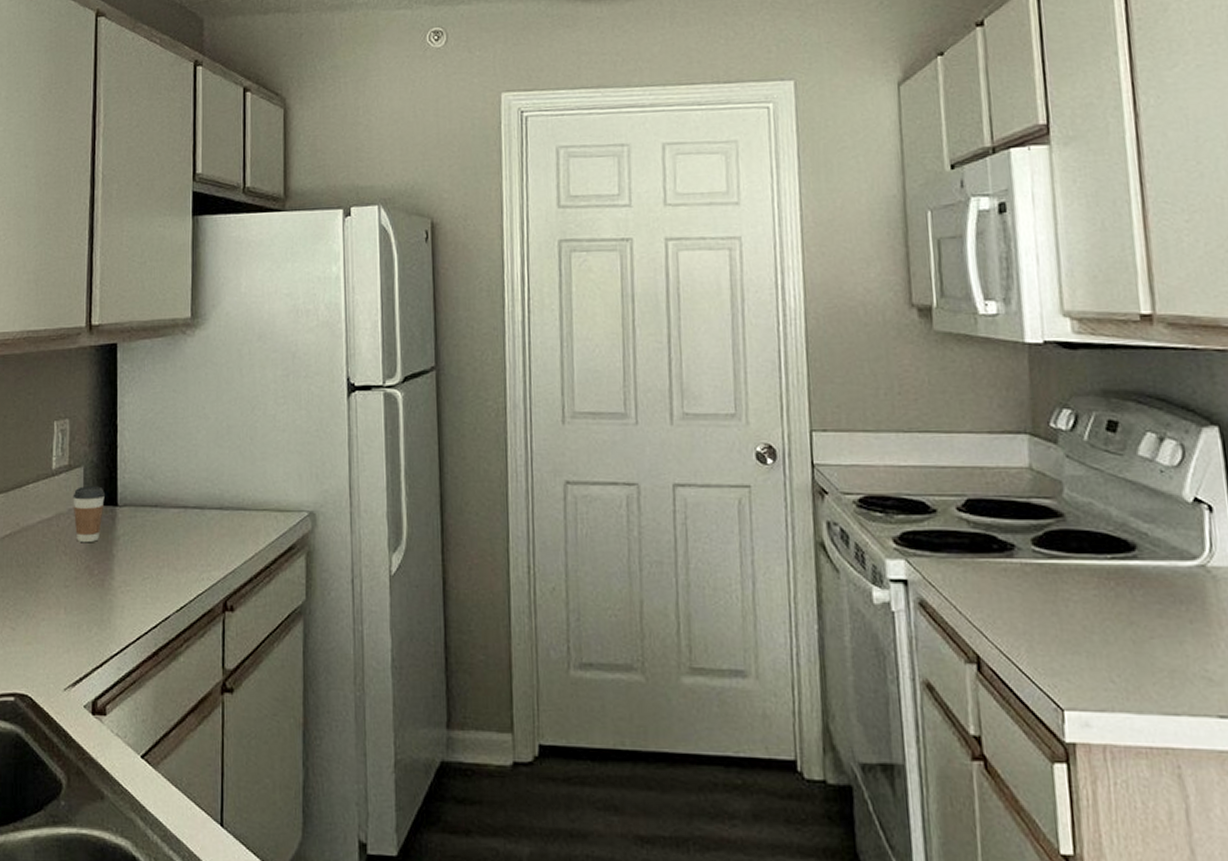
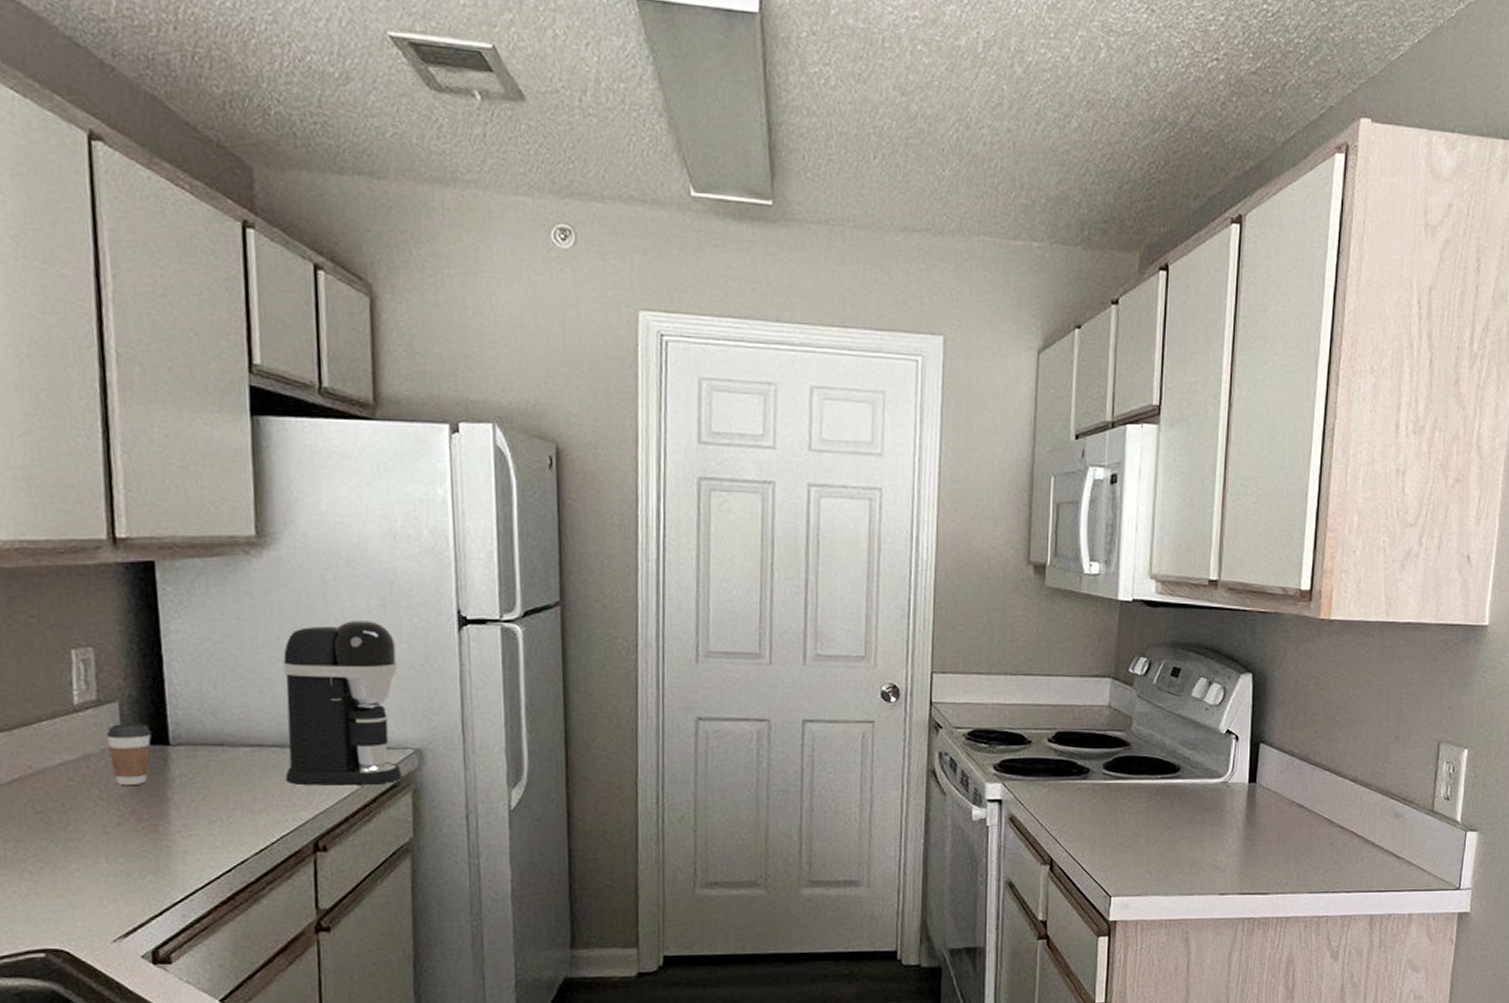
coffee maker: none [203,390,297,546] -> present [282,621,401,786]

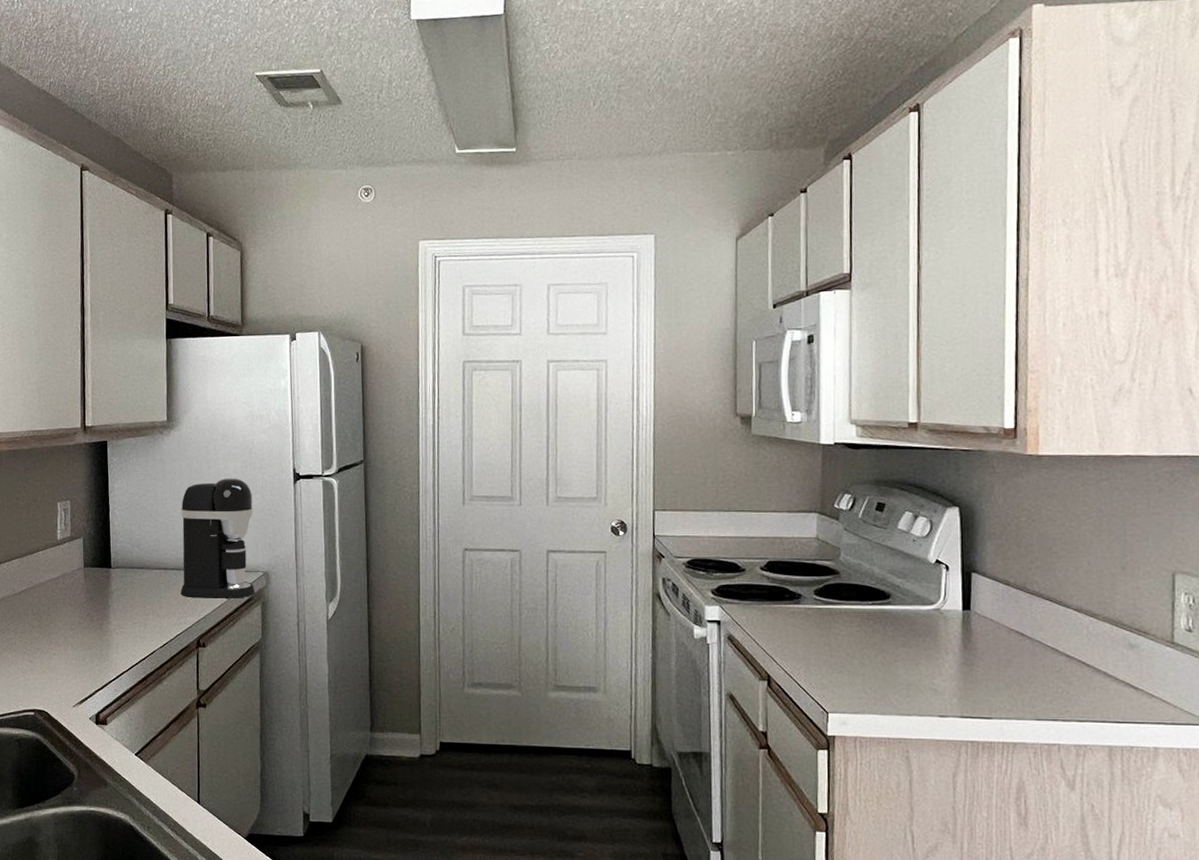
coffee cup: present [106,724,151,786] -> none [75,553,101,597]

